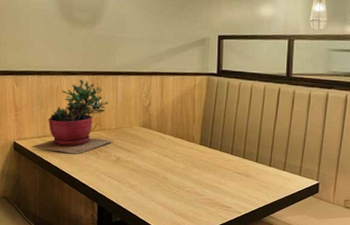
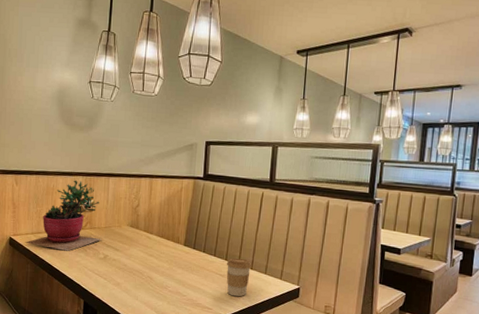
coffee cup: none [244,155,270,195] -> present [226,258,252,297]

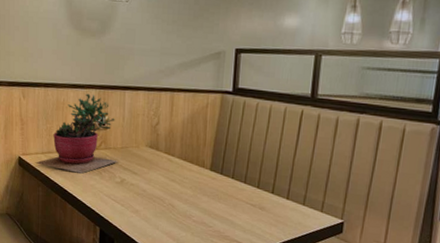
coffee cup: present [226,258,252,297] -> none [258,186,288,230]

